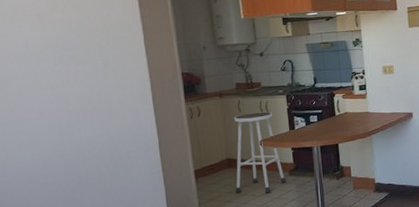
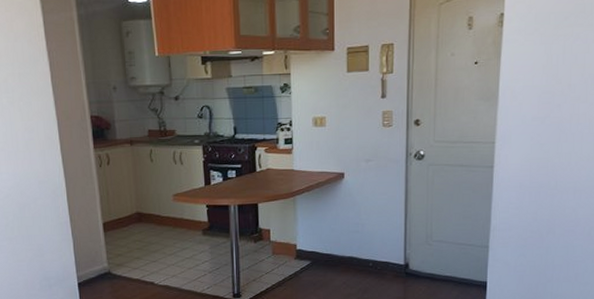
stool: present [233,111,287,193] -> none [144,163,200,252]

